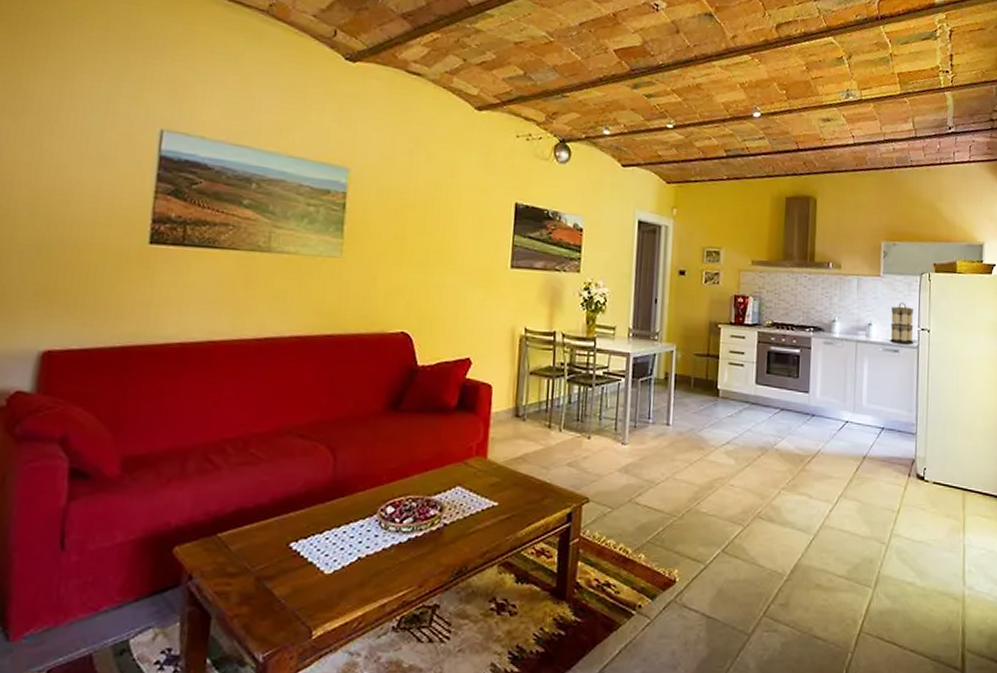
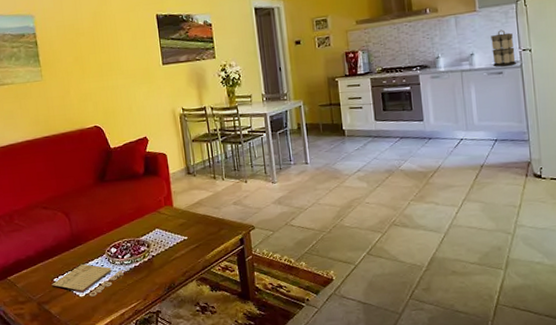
magazine: none [284,524,415,575] -> present [51,263,134,297]

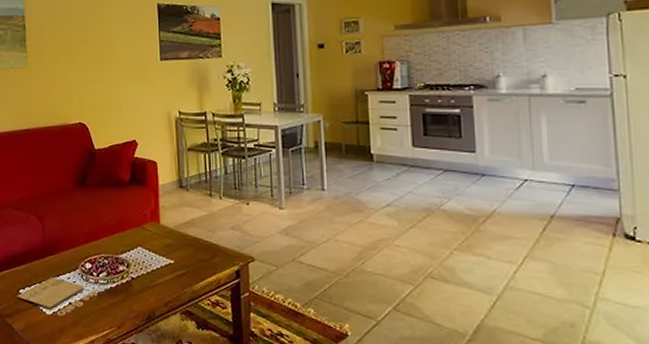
spice rack: present [491,29,516,67] -> none [571,48,604,94]

